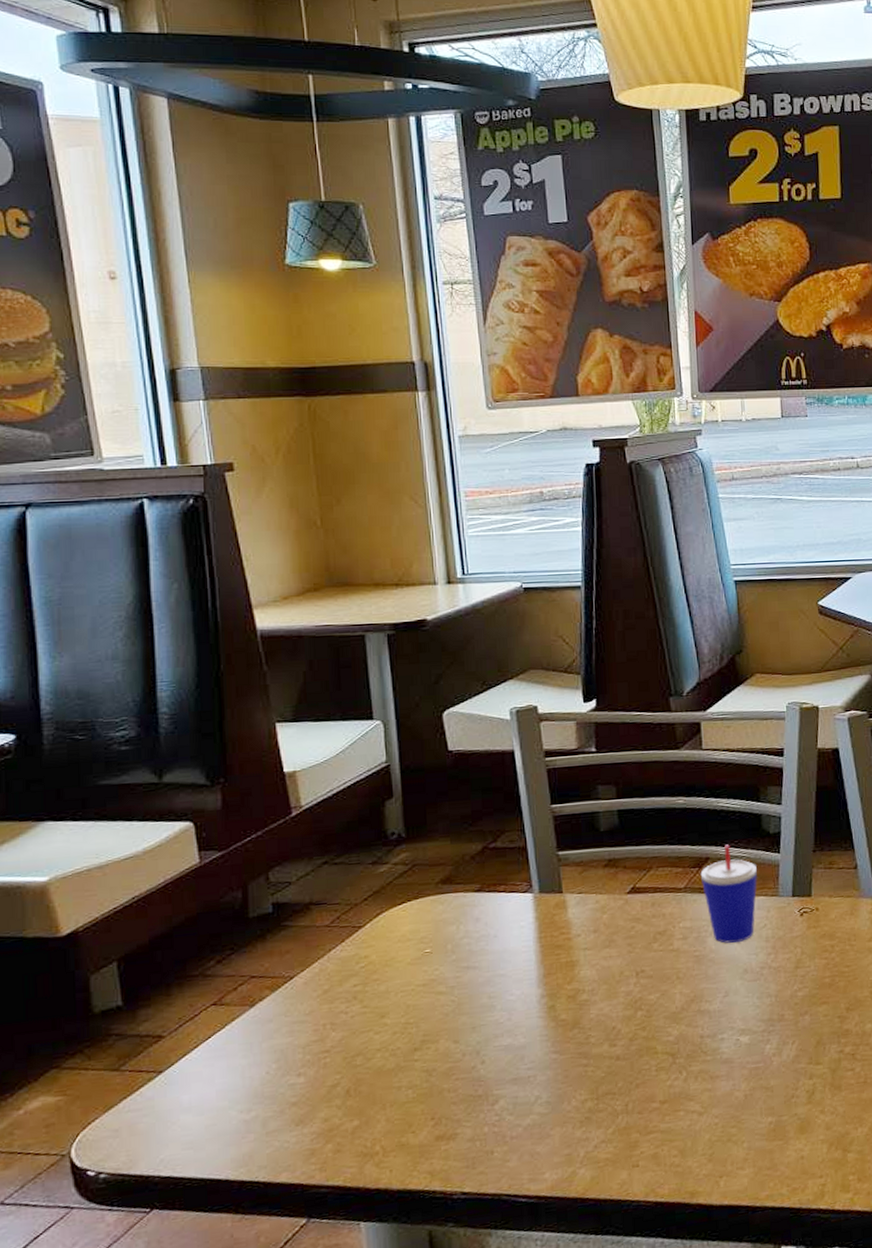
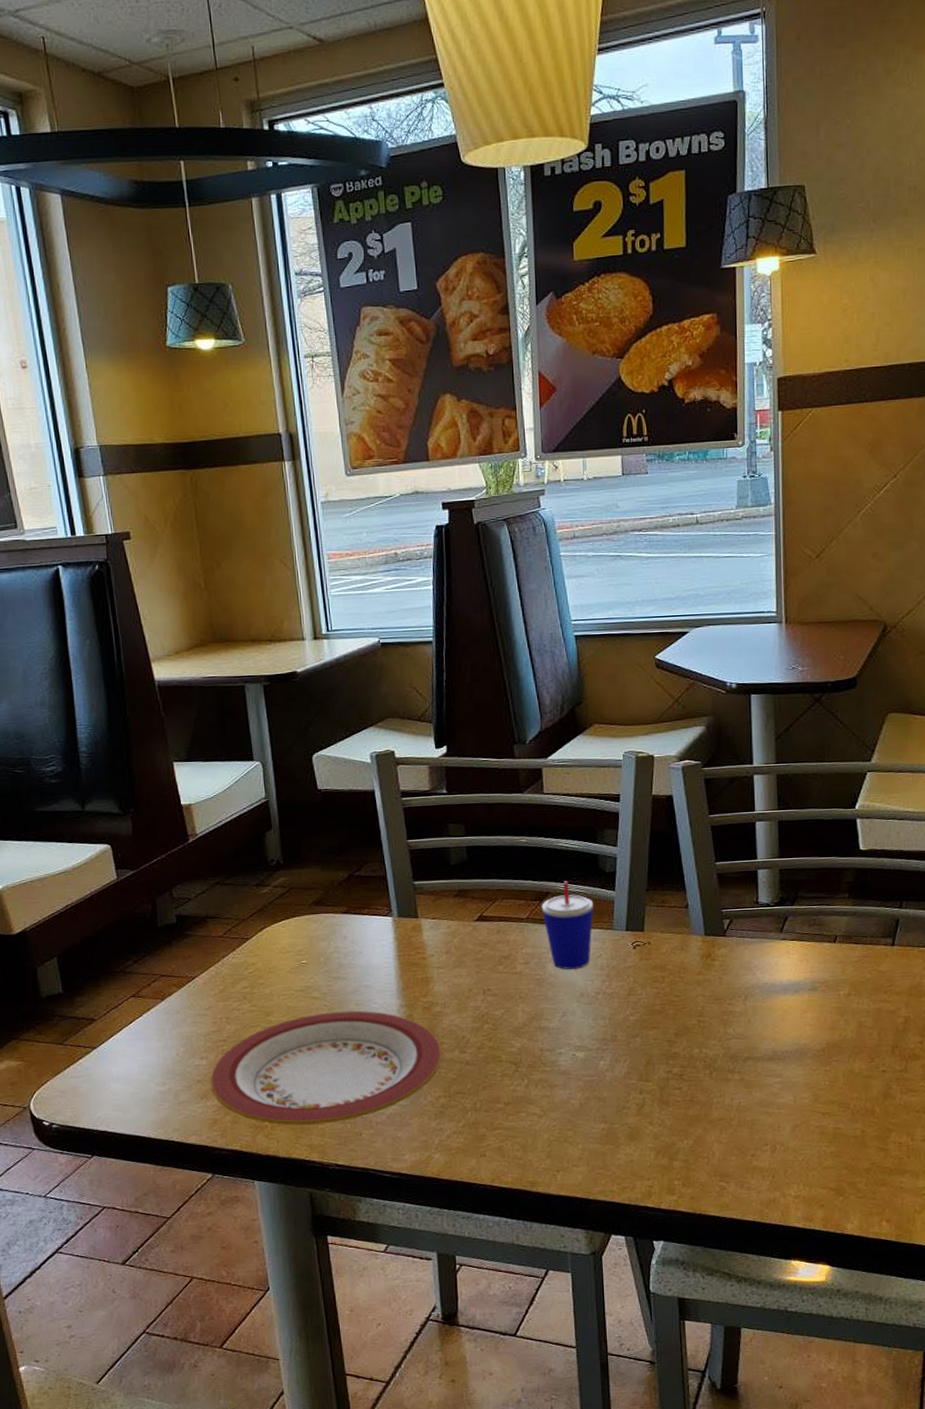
plate: none [309,1004,590,1150] -> present [210,1010,443,1126]

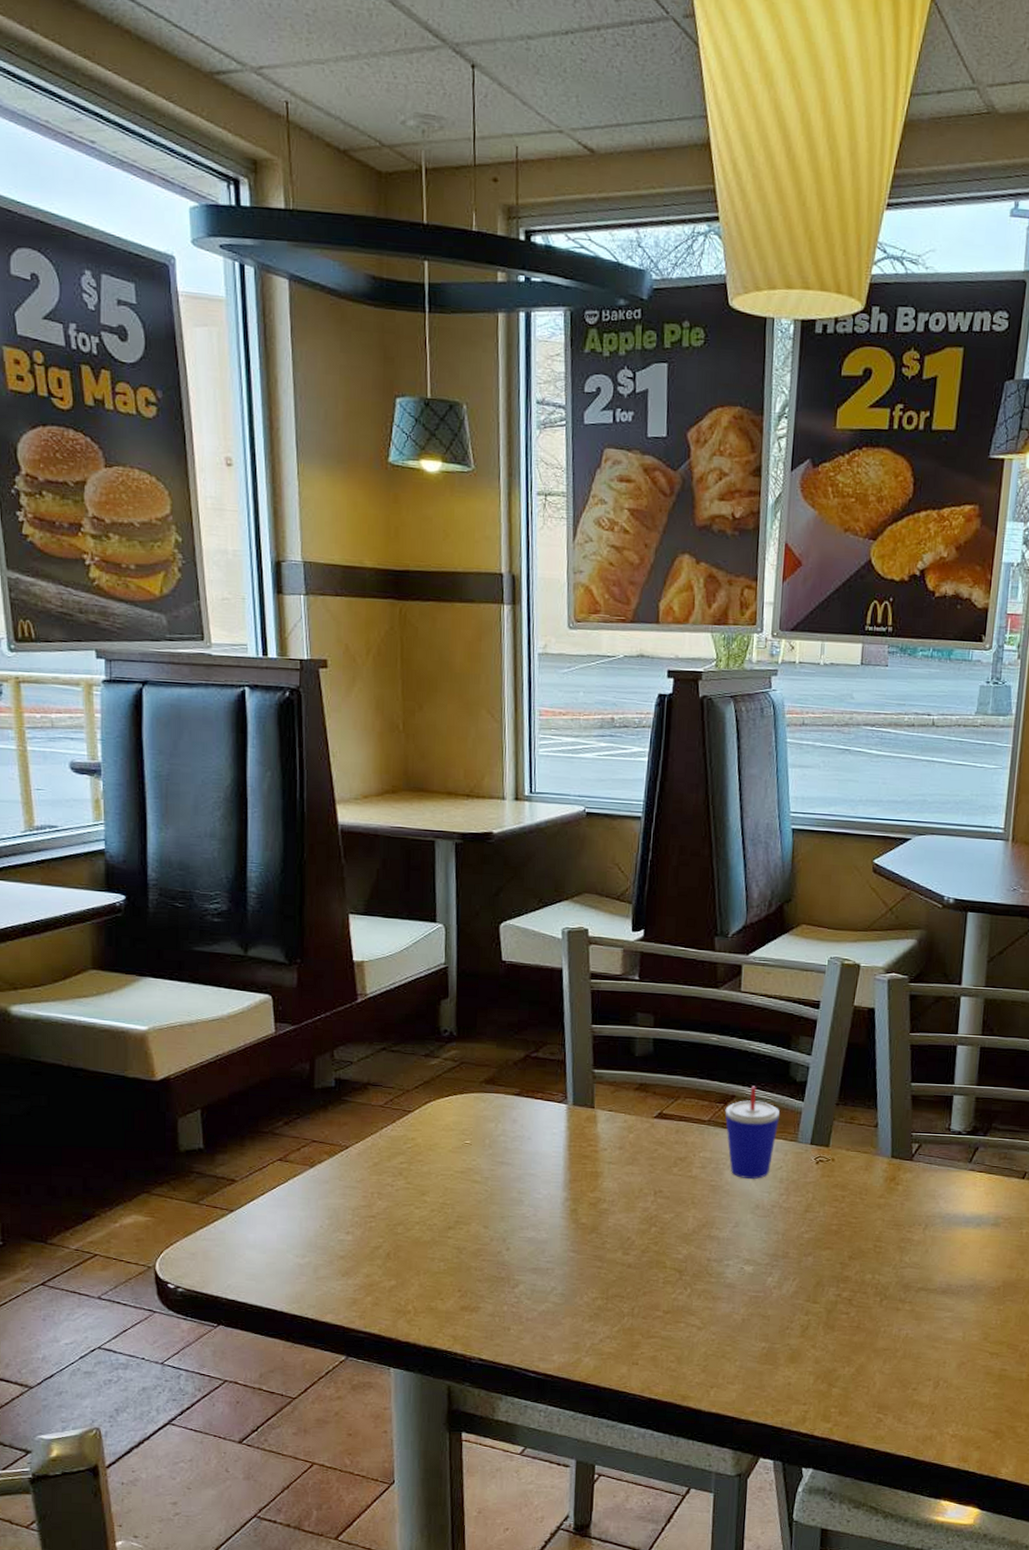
plate: present [210,1010,443,1126] -> none [354,1198,605,1315]

